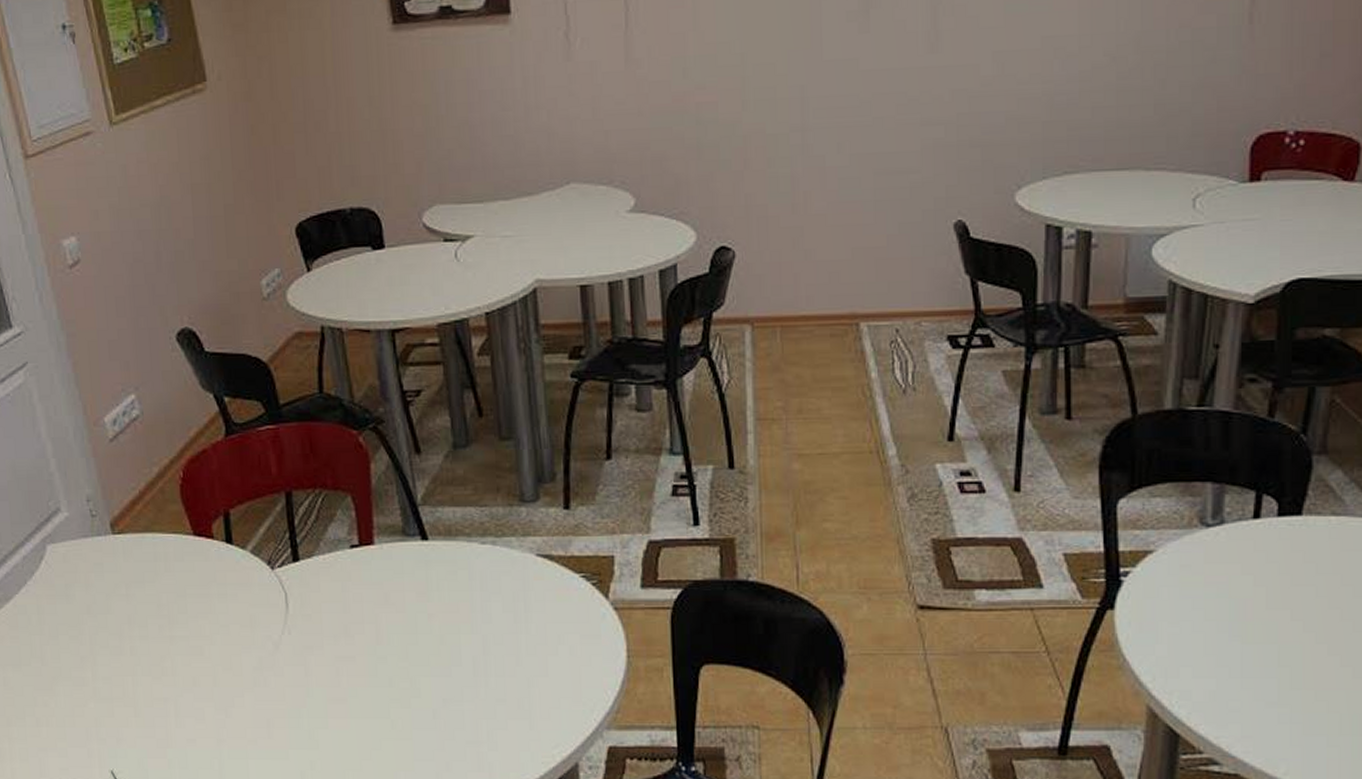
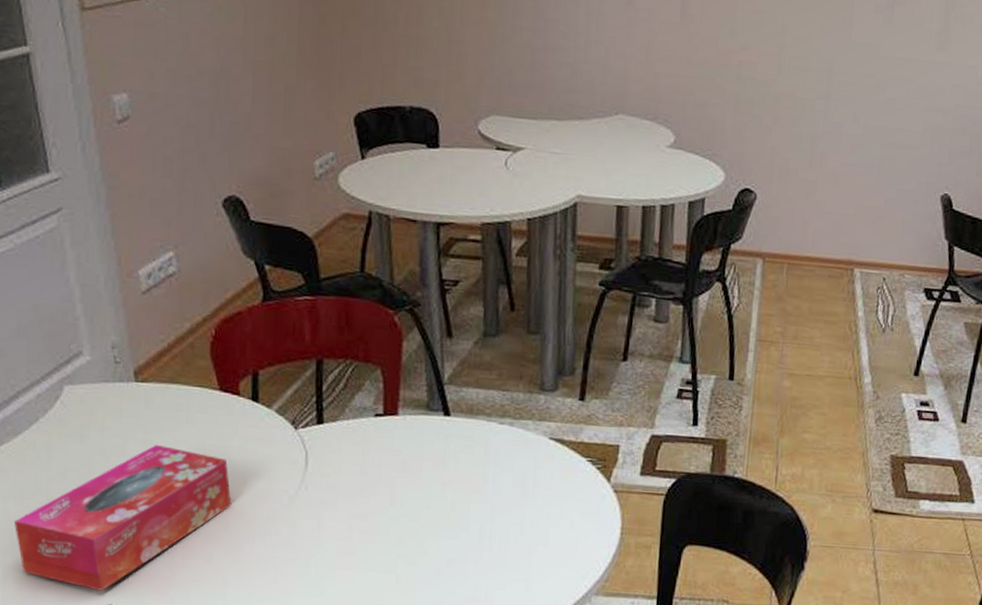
tissue box: none [14,598,218,757] -> present [13,444,232,591]

